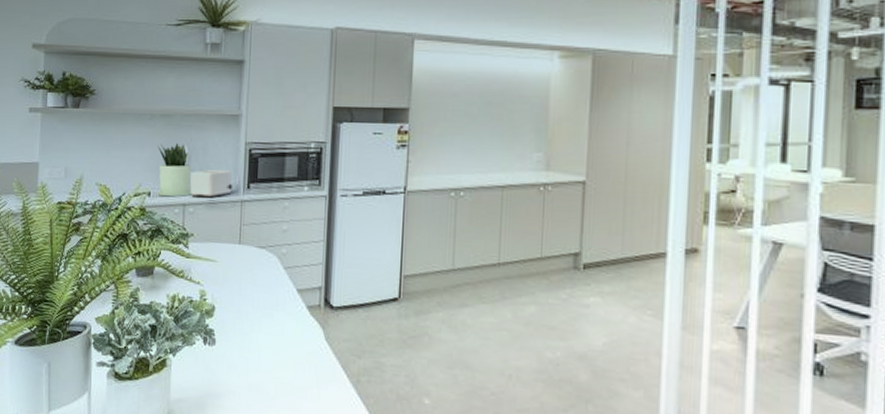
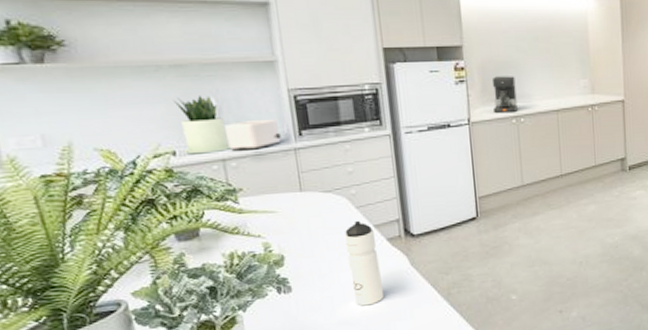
water bottle: none [268,281,296,376] -> present [344,220,385,306]
coffee maker: none [431,143,460,185] -> present [492,76,518,113]

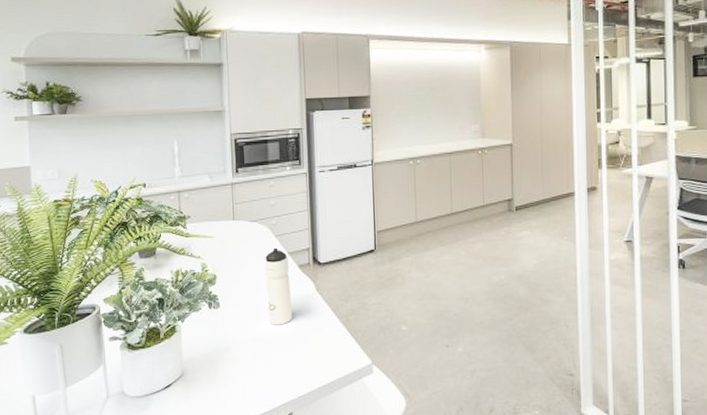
planter: present [174,96,231,155] -> none [149,139,185,187]
toaster: present [224,120,281,151] -> none [181,159,222,184]
coffee maker: present [492,76,518,113] -> none [393,122,415,155]

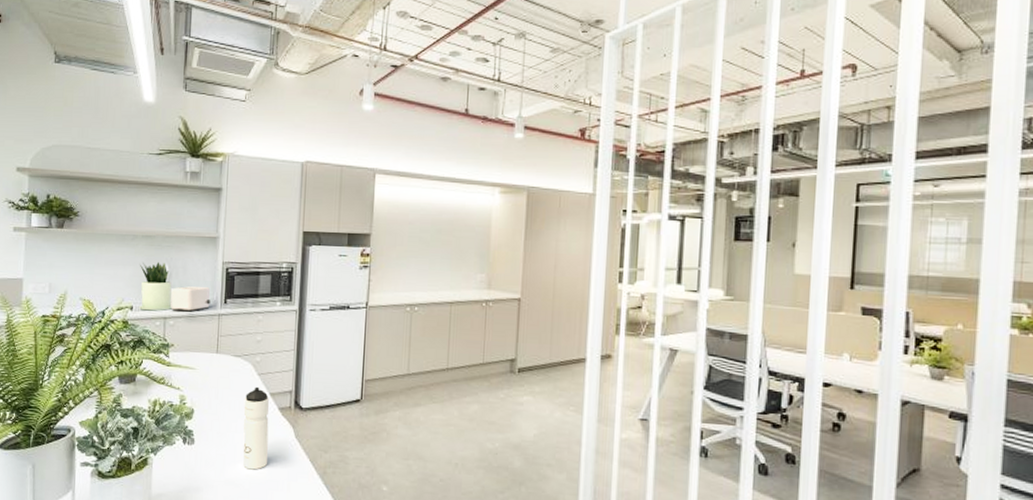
planter: none [149,139,185,187] -> present [138,262,172,311]
toaster: none [181,159,222,184] -> present [170,286,211,312]

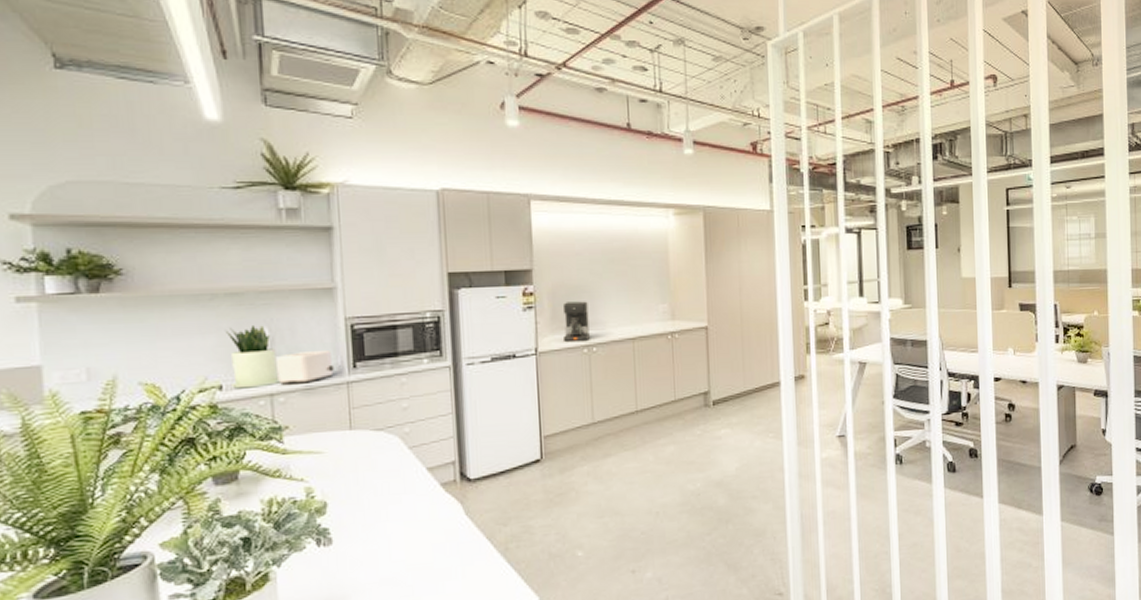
water bottle: present [243,386,269,470] -> none [394,462,434,562]
coffee maker: none [390,264,415,301] -> present [562,301,590,342]

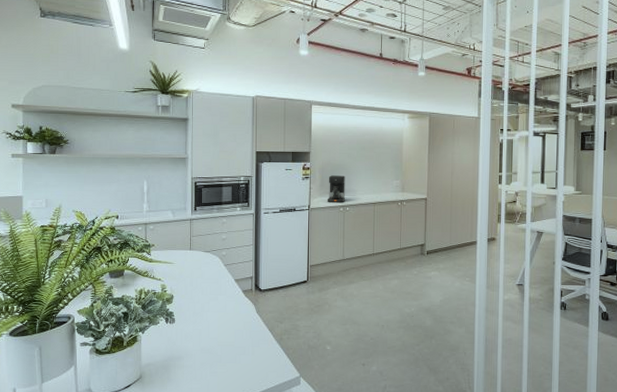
planter: present [226,325,280,389] -> none [123,179,151,219]
toaster: present [275,351,334,385] -> none [149,198,183,218]

